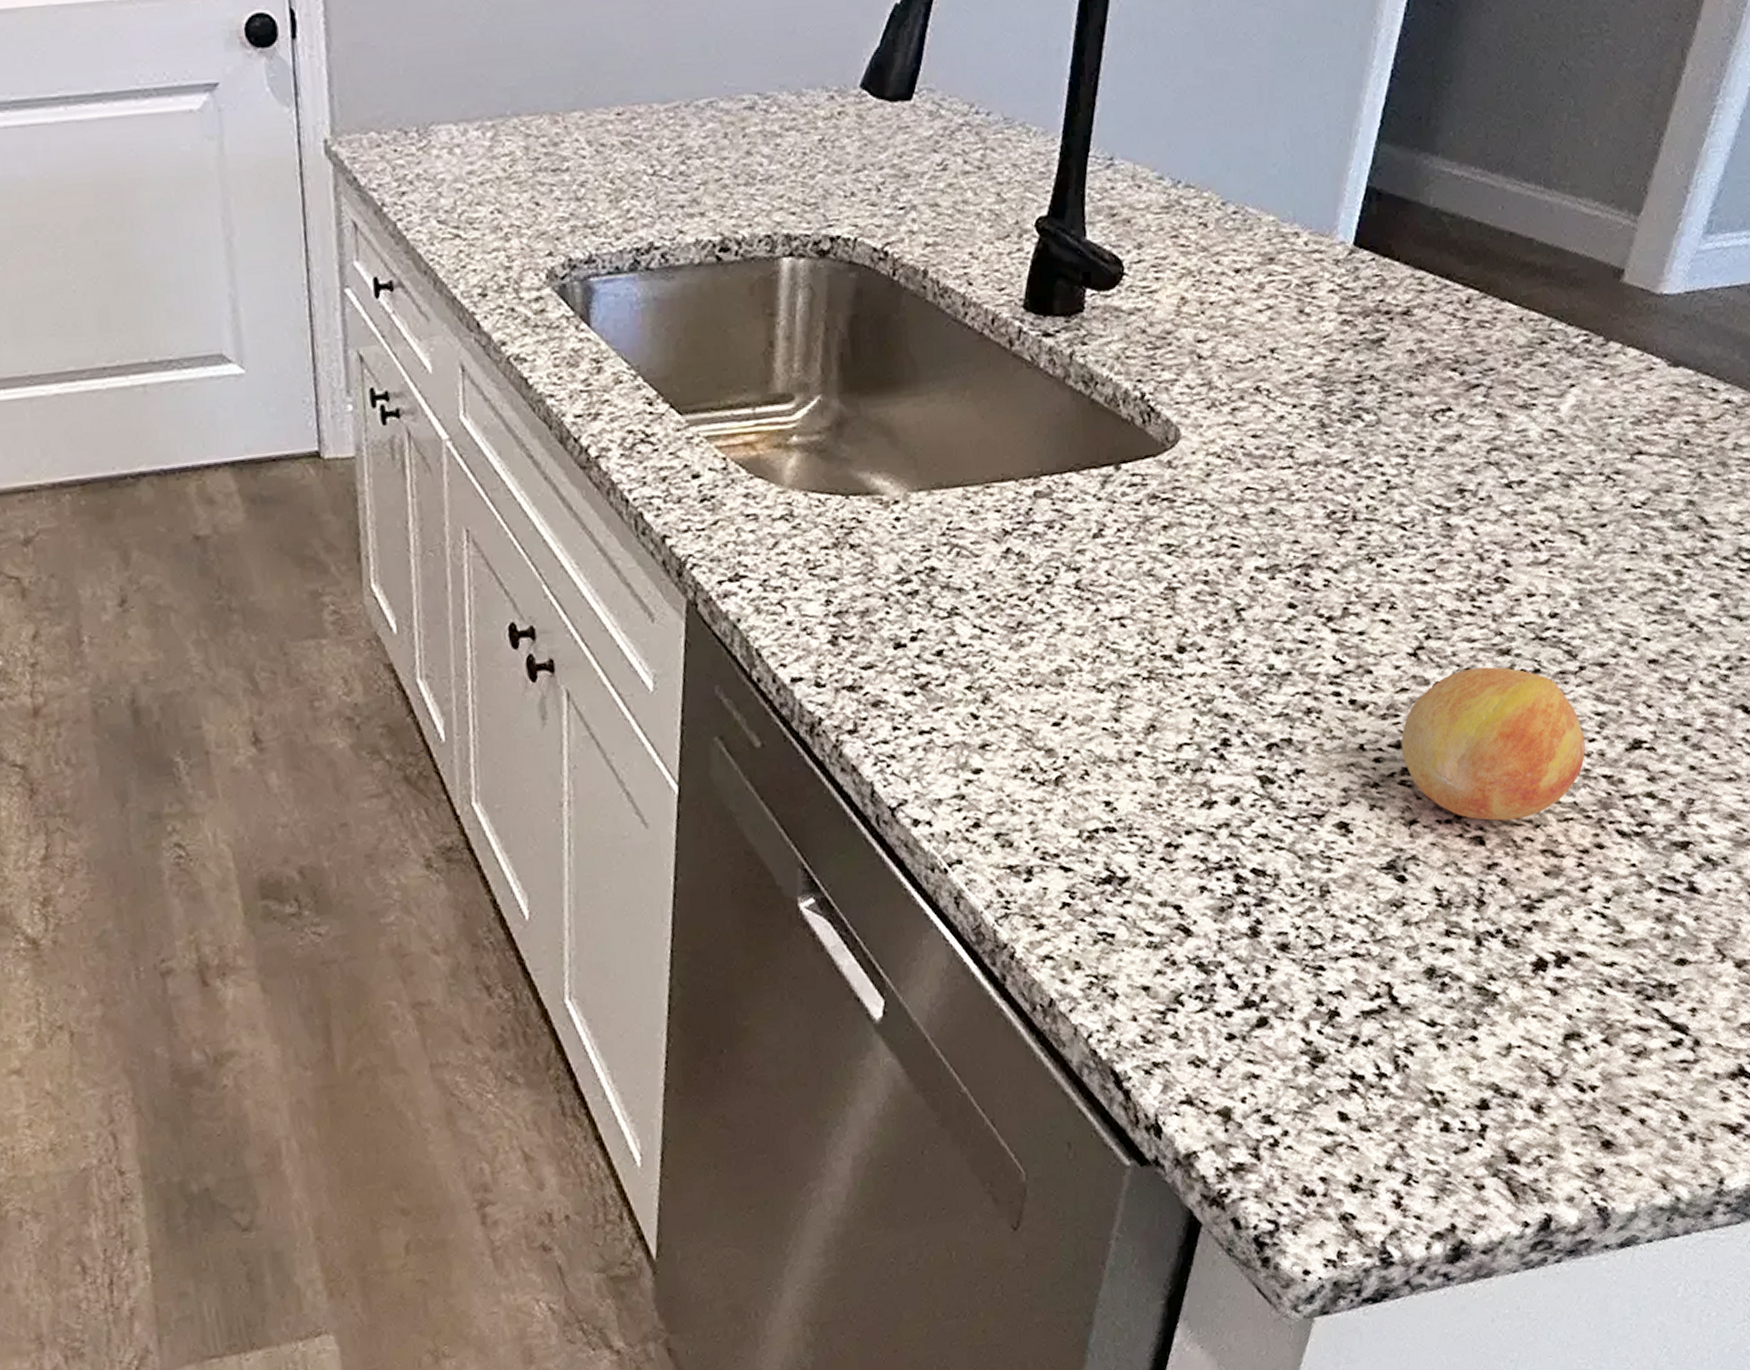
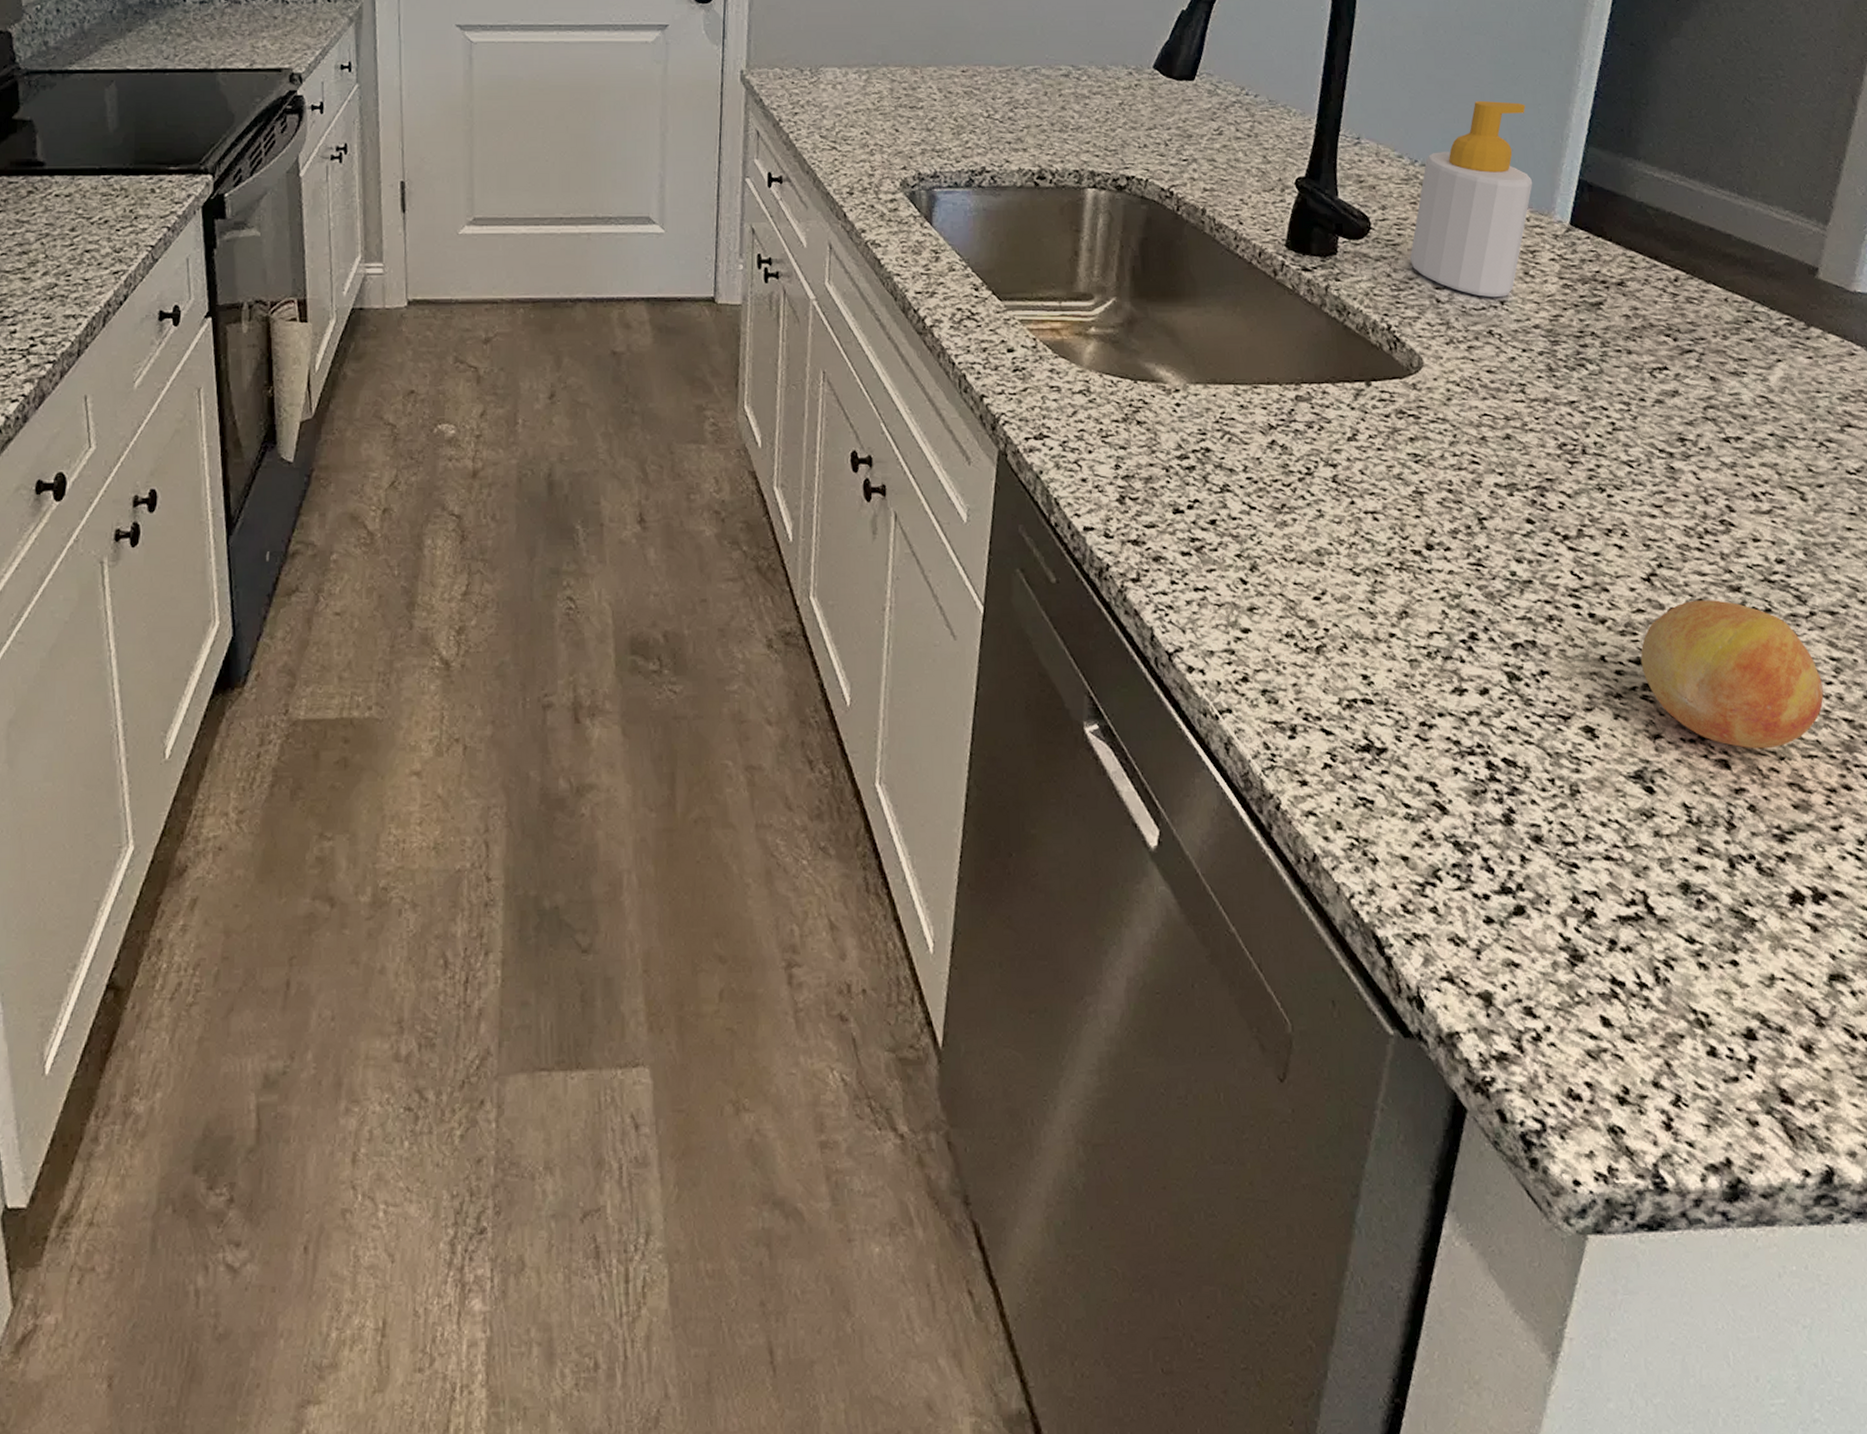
soap bottle: none [1168,93,1314,346] -> present [1409,101,1533,298]

